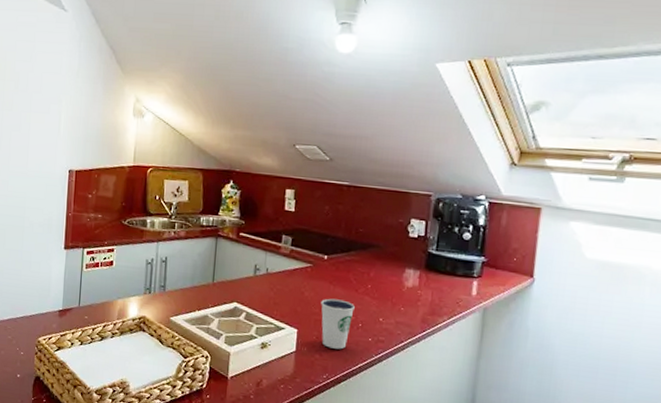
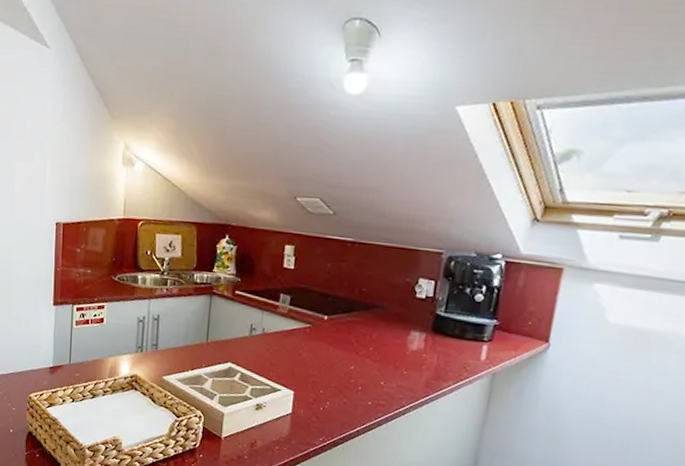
dixie cup: present [321,298,355,350] -> none [319,360,355,413]

